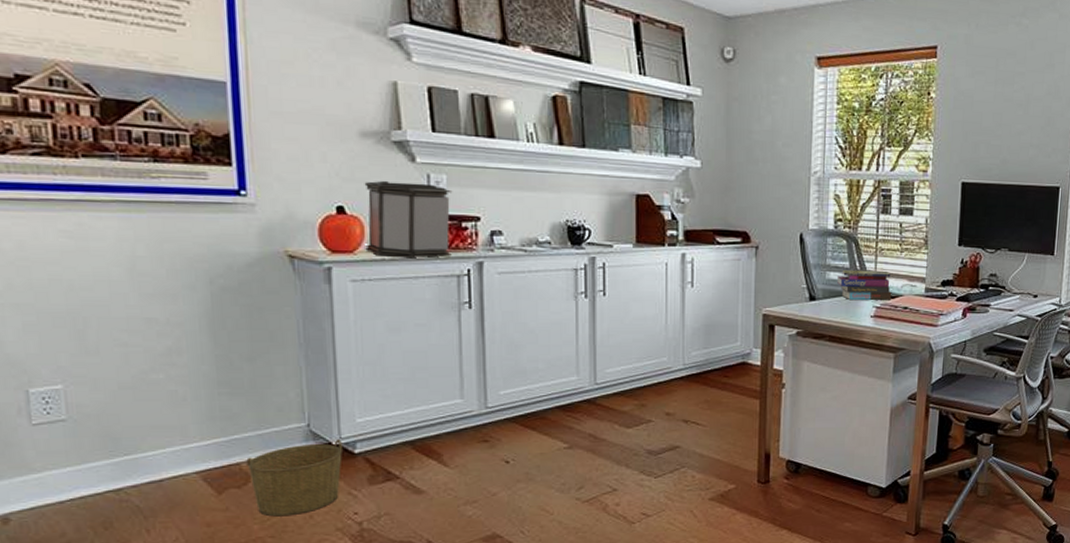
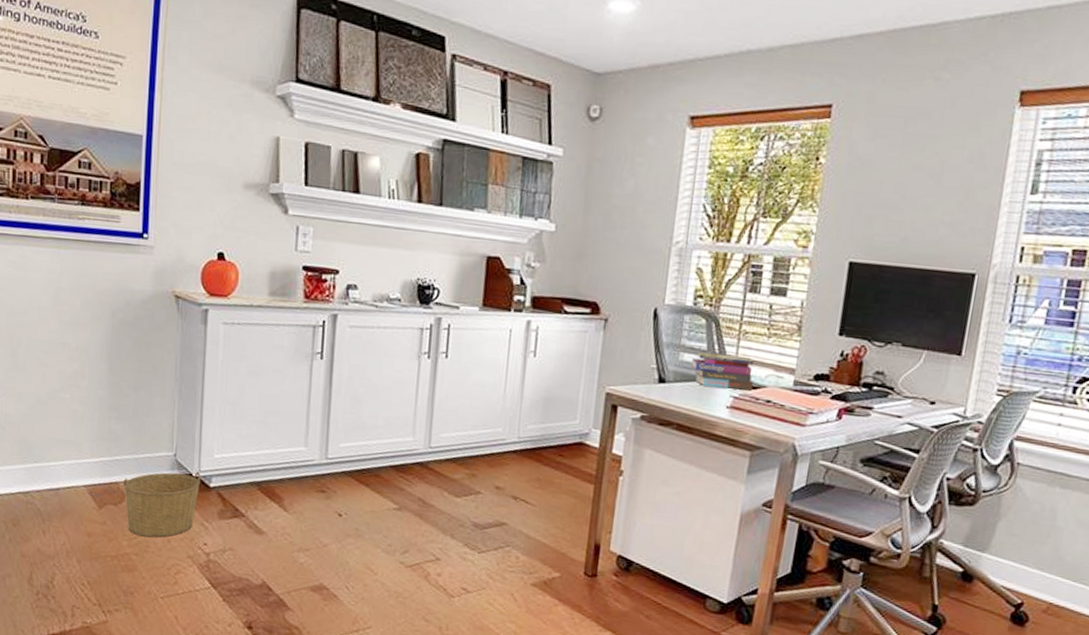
decorative box: present [364,180,453,259] -> none [237,230,317,307]

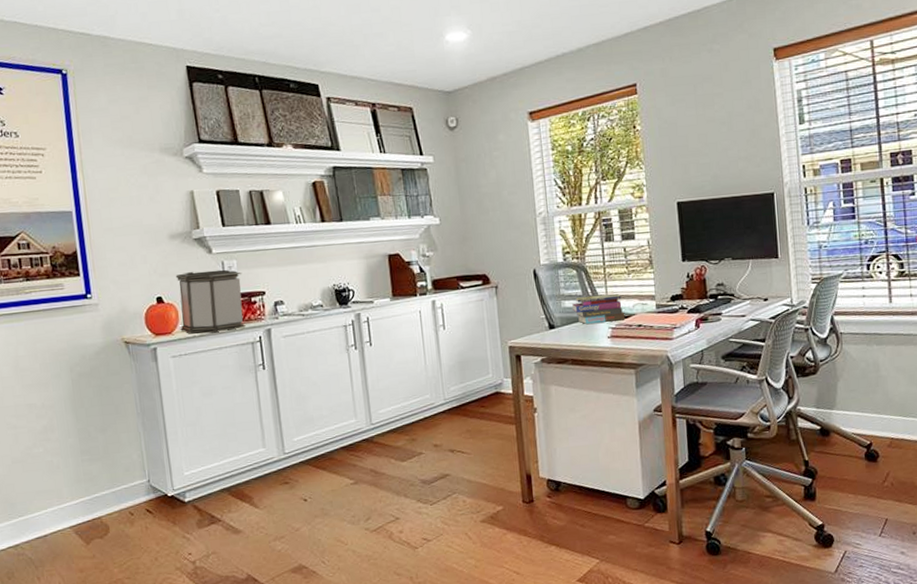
basket: present [123,471,201,538] -> none [105,490,177,561]
decorative box: none [237,230,317,307] -> present [175,269,246,334]

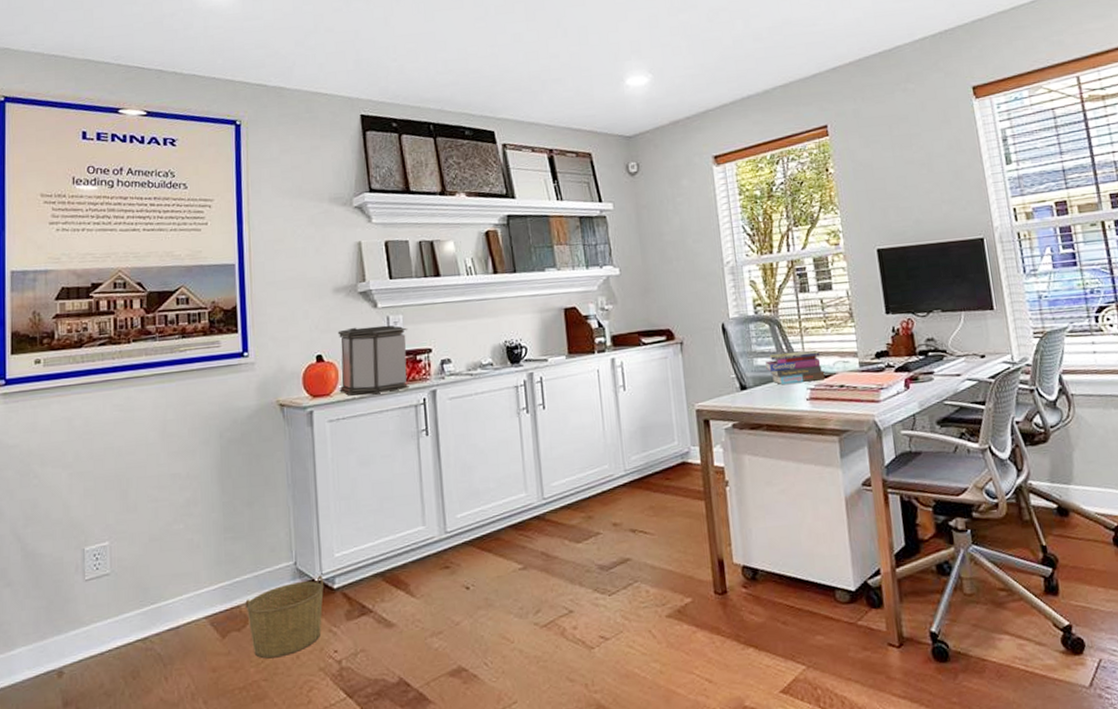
basket: none [105,490,177,561] -> present [245,575,325,659]

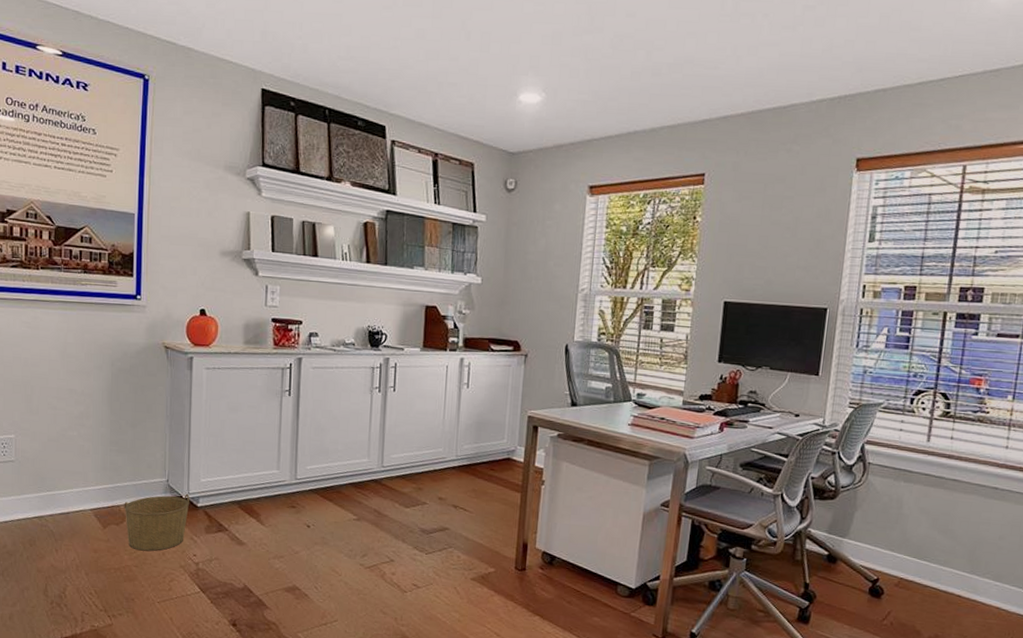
decorative box: present [337,325,409,396] -> none [217,289,284,353]
books: present [765,349,825,385] -> none [598,379,650,410]

